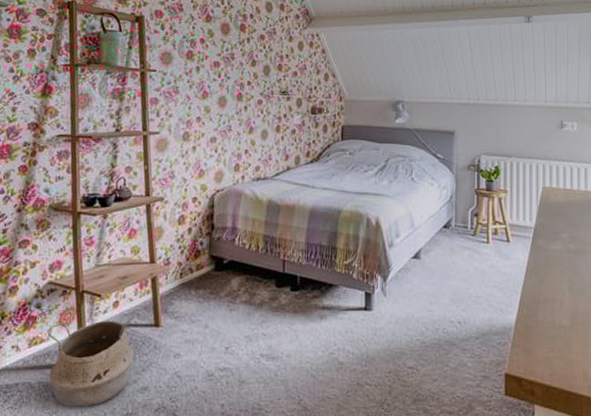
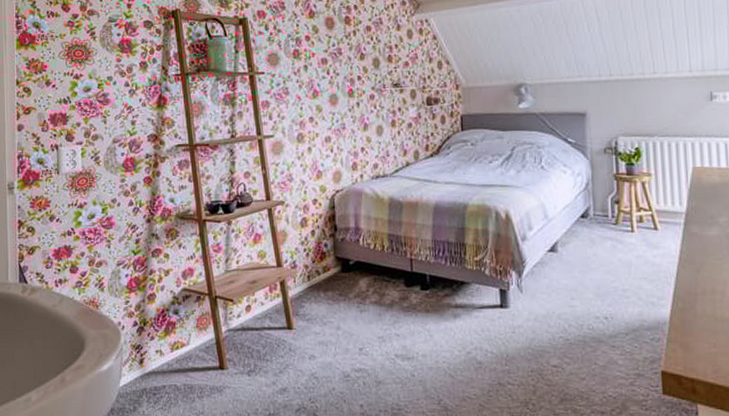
woven basket: present [47,315,136,407] -> none [187,318,271,408]

